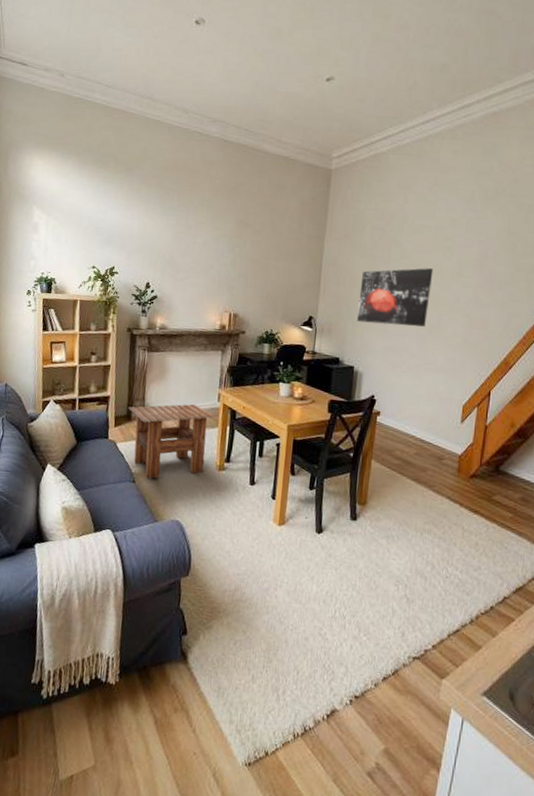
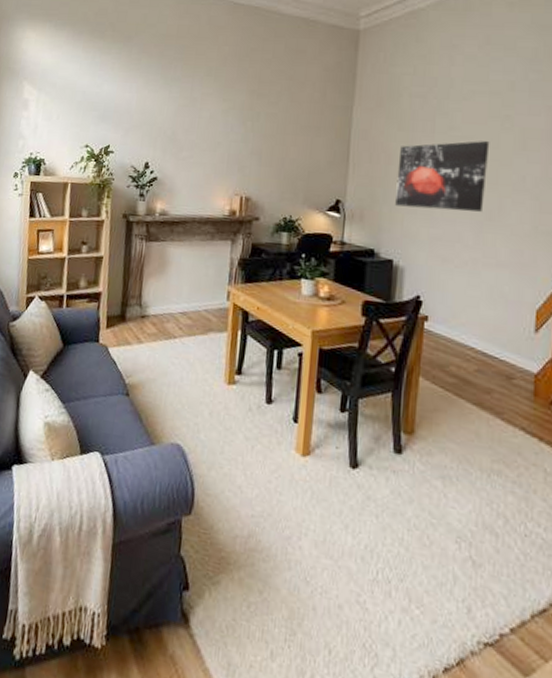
side table: present [127,403,216,480] -> none [121,302,224,393]

